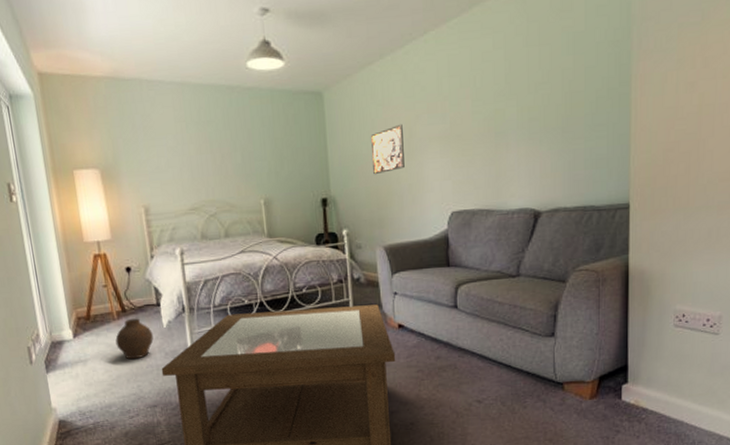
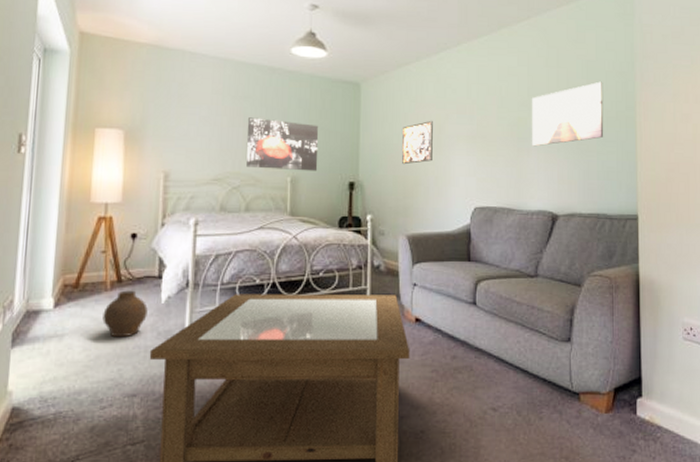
wall art: none [213,142,289,194] -> present [246,117,319,172]
wall art: none [510,55,593,141] -> present [532,81,604,147]

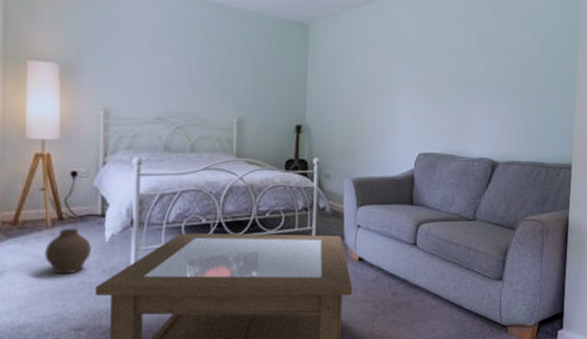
wall art: present [246,117,319,172] -> none [191,55,265,113]
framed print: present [402,120,433,165] -> none [349,65,381,109]
wall art: present [532,81,604,147] -> none [477,33,549,96]

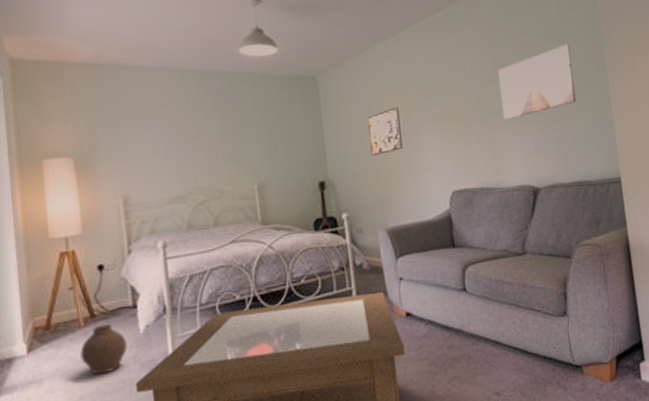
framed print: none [349,65,381,109] -> present [368,106,403,157]
wall art: none [477,33,549,96] -> present [498,43,577,121]

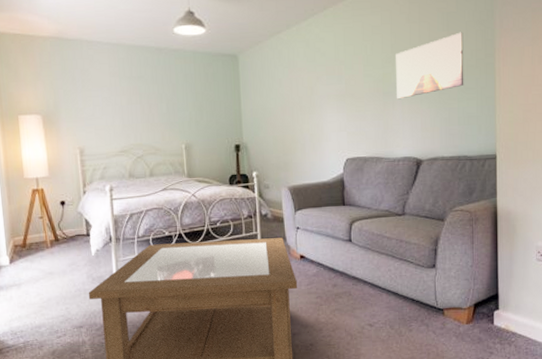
vase: present [80,324,127,376] -> none [48,246,82,284]
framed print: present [368,106,403,157] -> none [279,83,307,126]

